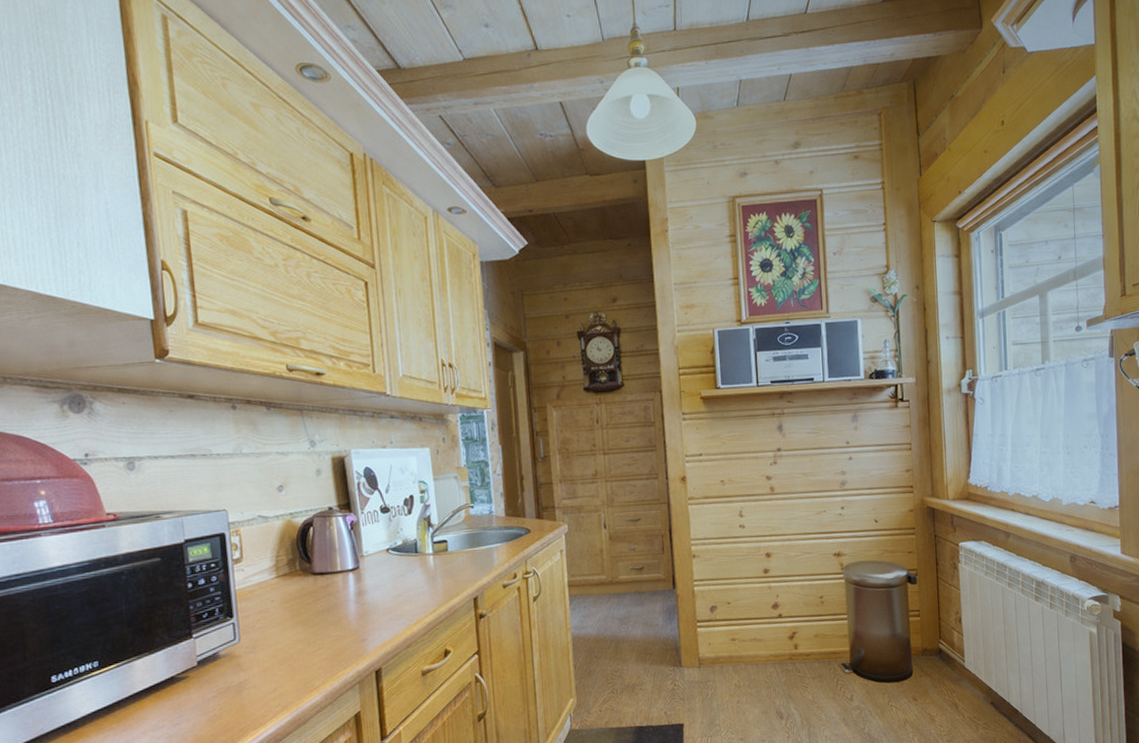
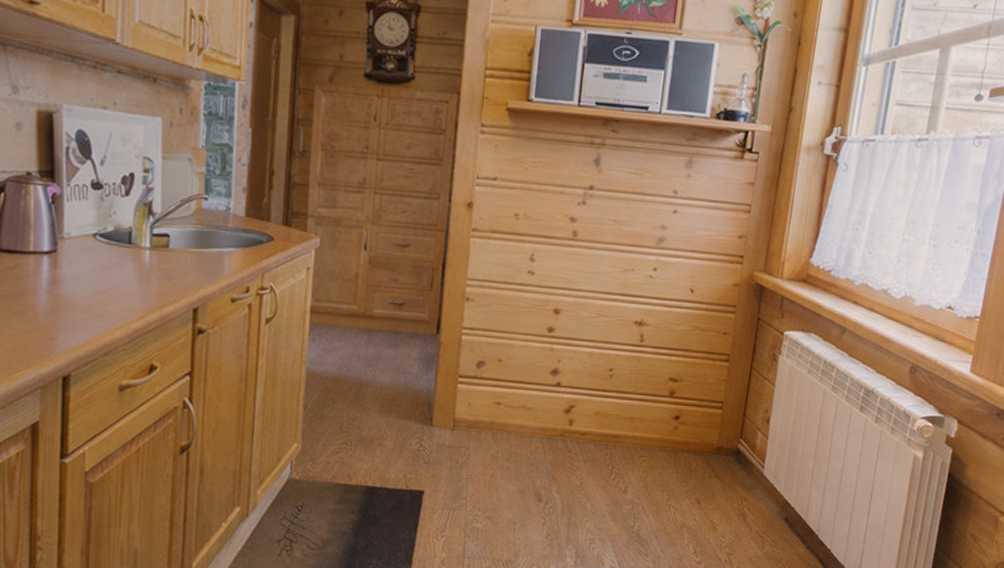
pedal bin: present [837,559,917,684] -> none [615,334,728,481]

